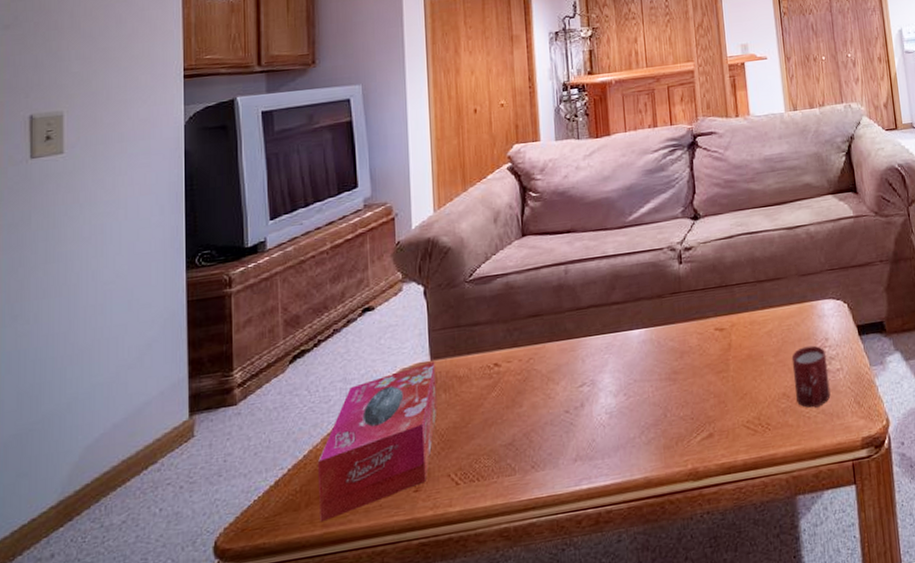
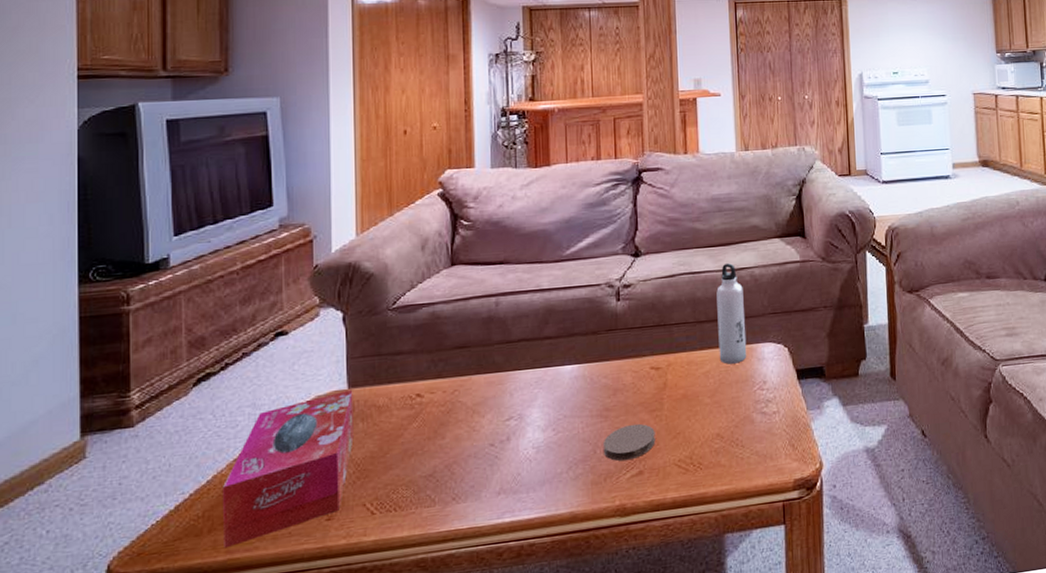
coaster: none [673,385,724,424] -> present [604,423,656,461]
water bottle: none [774,222,808,323] -> present [716,263,747,364]
cup: present [791,345,831,408] -> none [728,387,765,449]

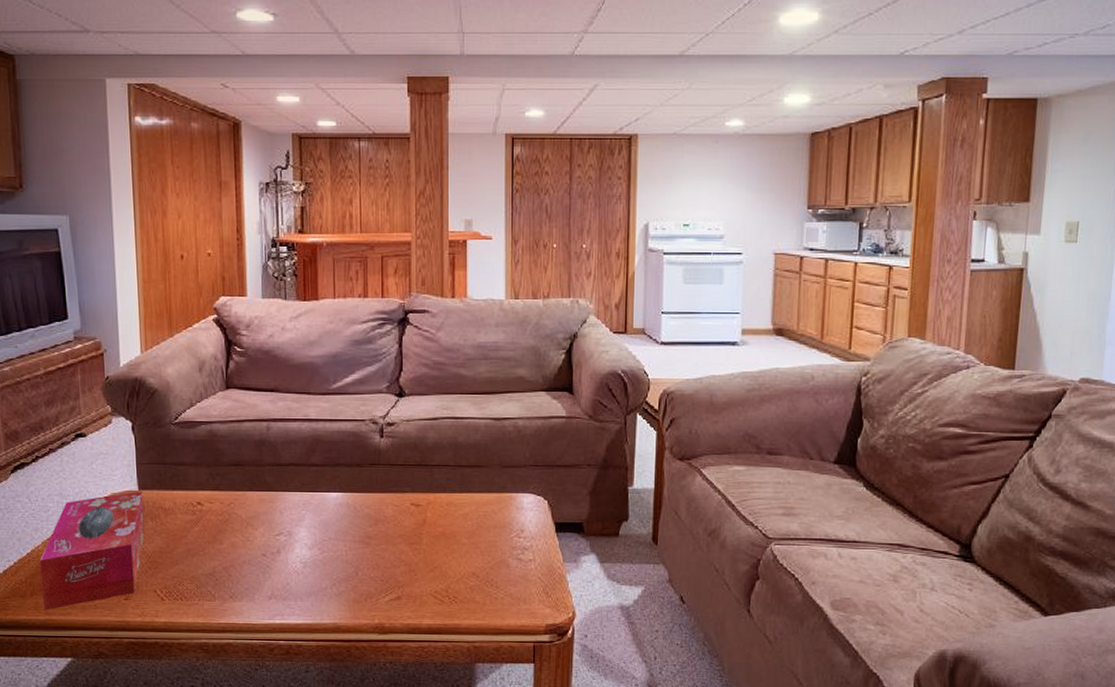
coaster: present [604,423,656,461] -> none [365,553,414,586]
water bottle: present [716,263,747,364] -> none [478,412,506,510]

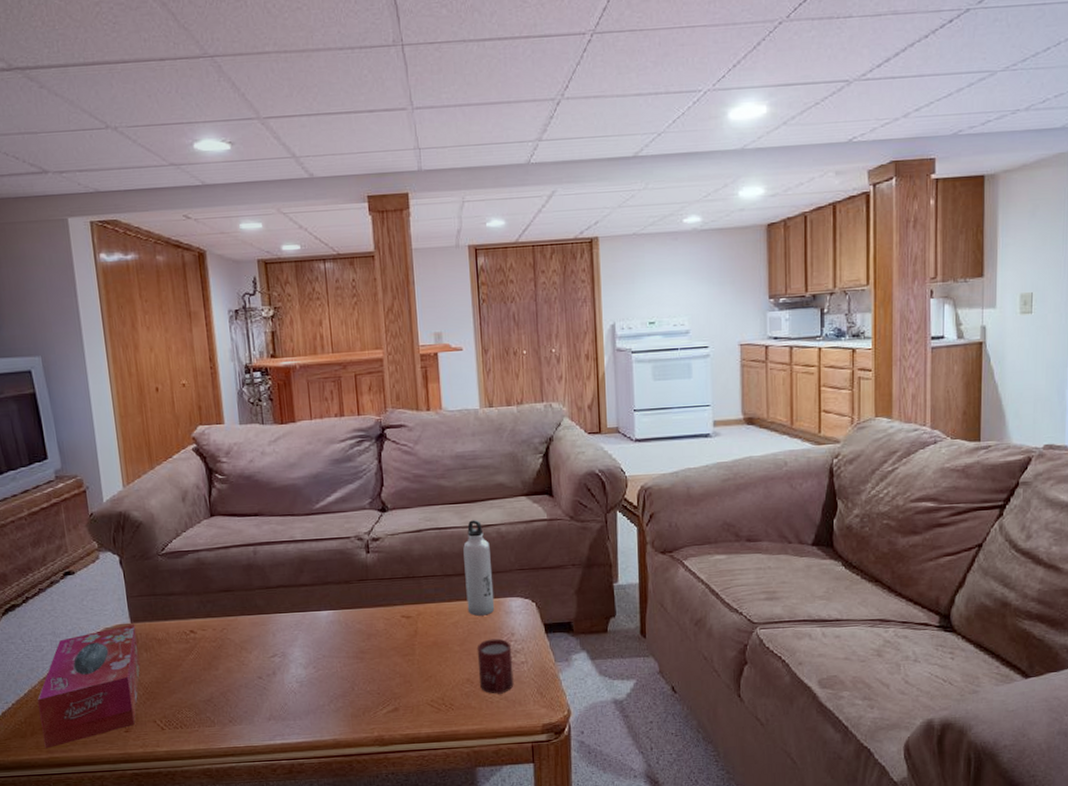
water bottle: none [478,412,506,510] -> present [463,520,495,616]
cup: none [485,534,520,591] -> present [476,638,514,694]

